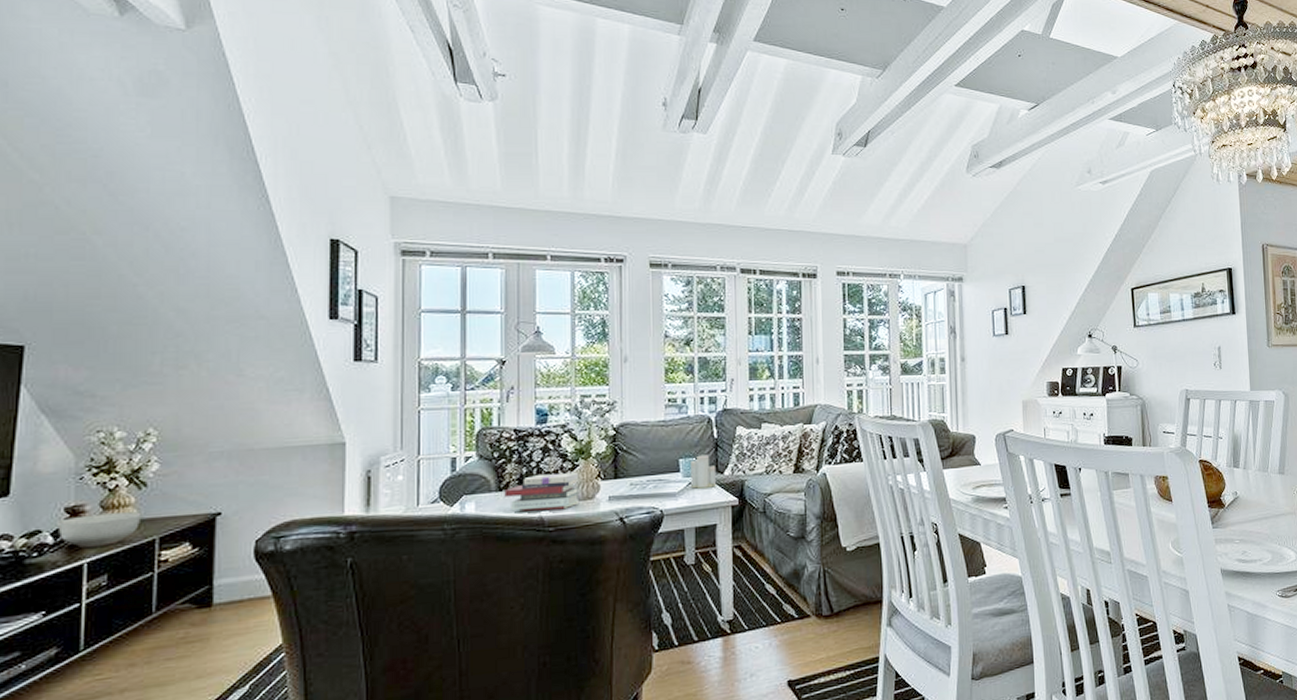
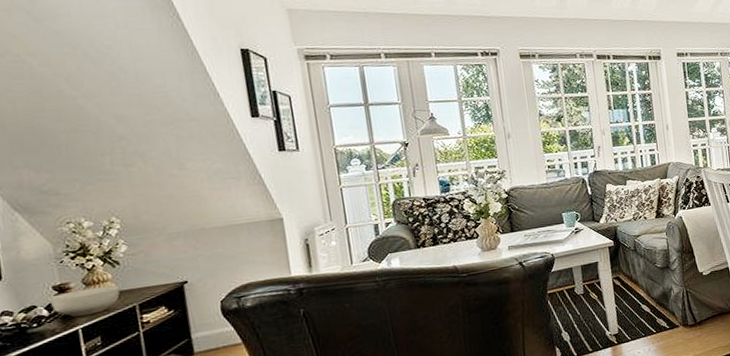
books: present [504,473,580,511] -> none [421,229,485,263]
candle: present [691,454,717,489] -> none [572,208,595,236]

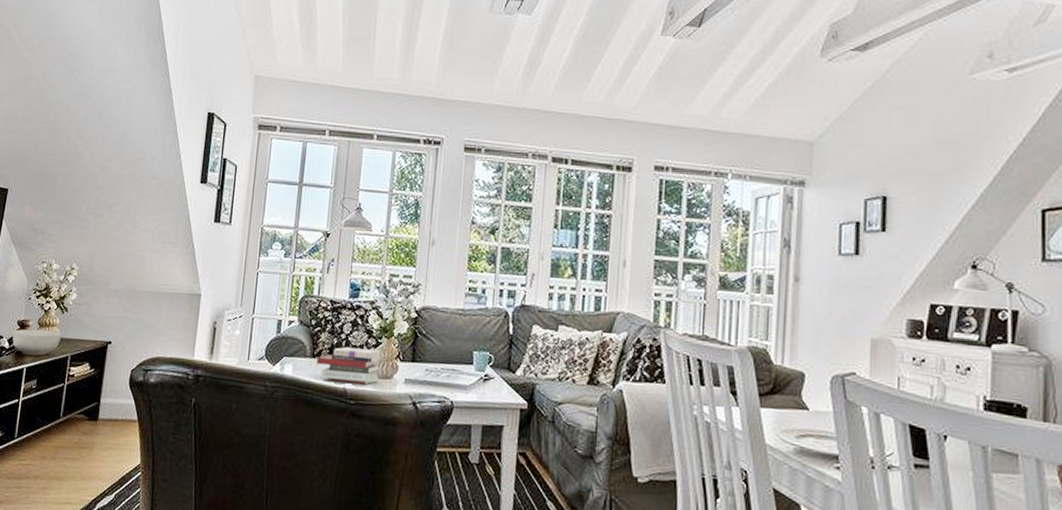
books: none [421,229,485,263] -> present [316,347,382,385]

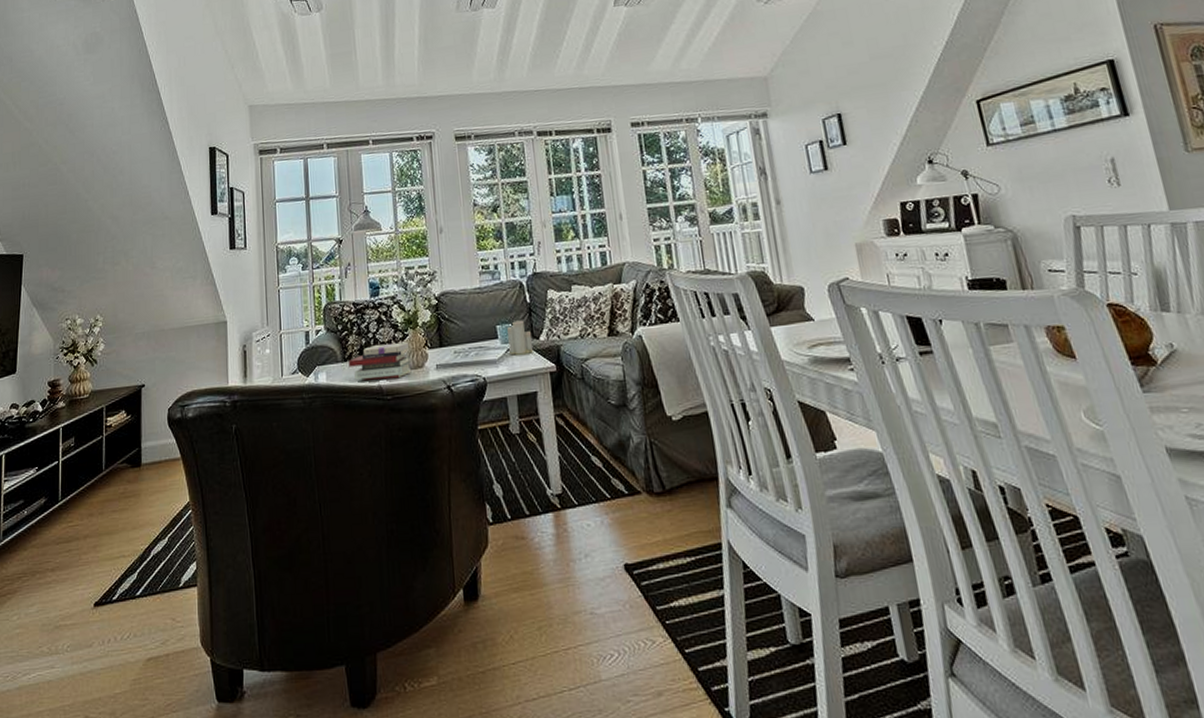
bowl: present [12,328,62,356] -> none [44,384,94,414]
candle: none [482,350,509,387] -> present [507,320,534,356]

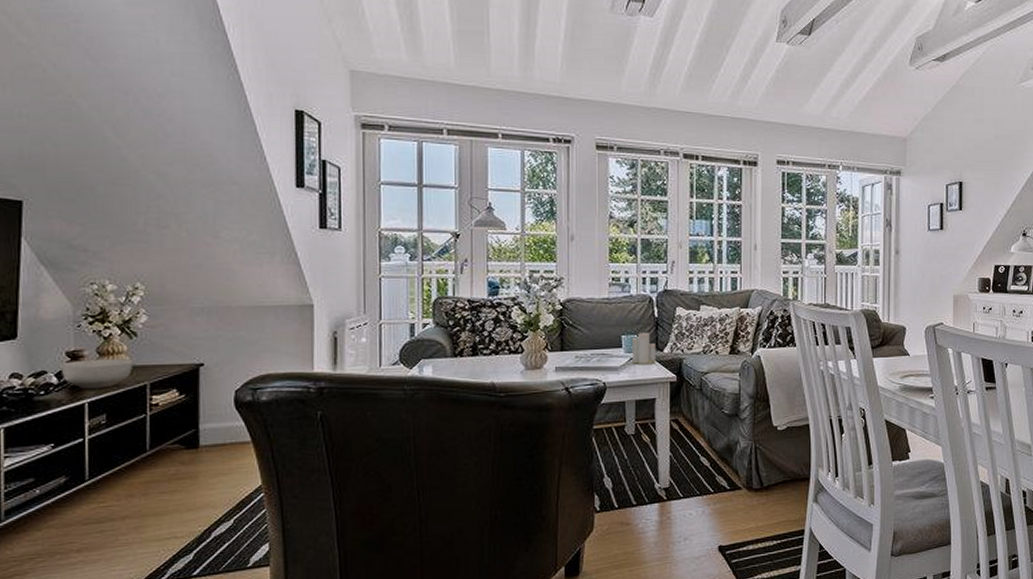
bowl: none [44,384,94,414] -> present [60,359,134,388]
books: present [348,342,412,381] -> none [459,343,529,378]

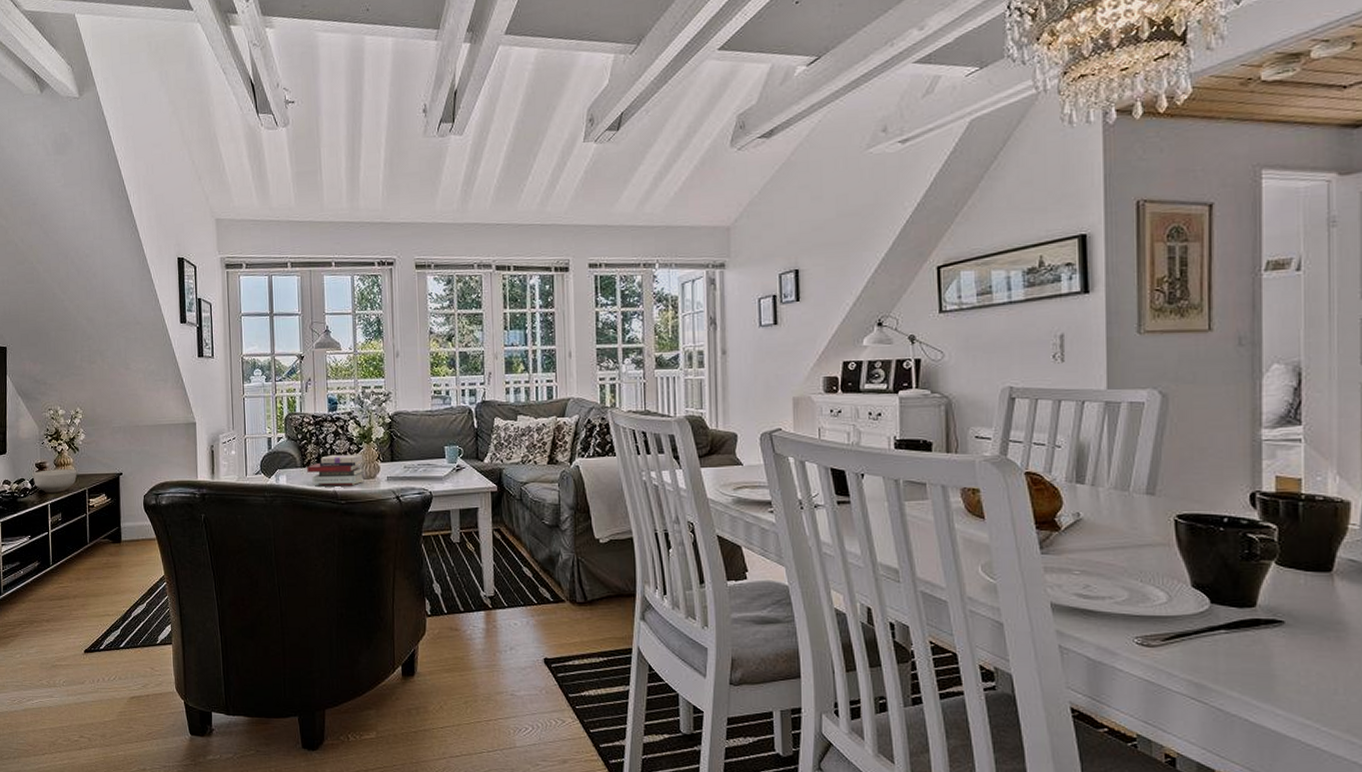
books: none [459,343,529,378] -> present [307,455,364,486]
candle: present [632,332,657,364] -> none [454,443,478,474]

